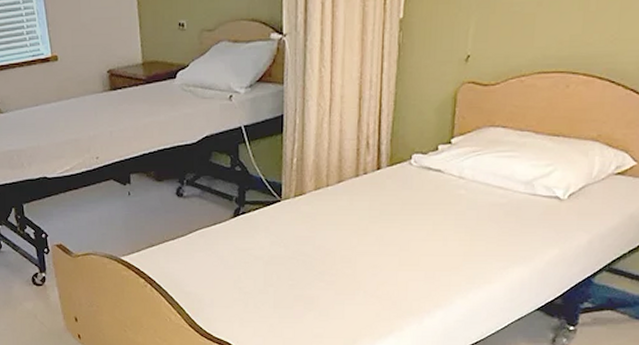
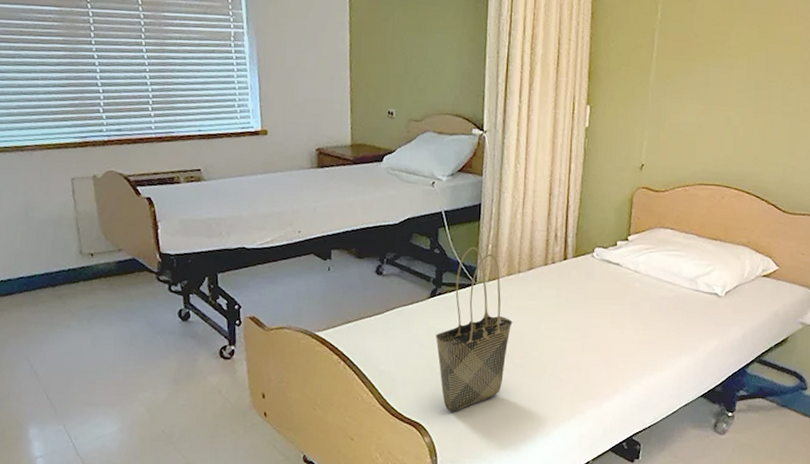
tote bag: none [241,161,322,331] -> present [436,246,513,412]

